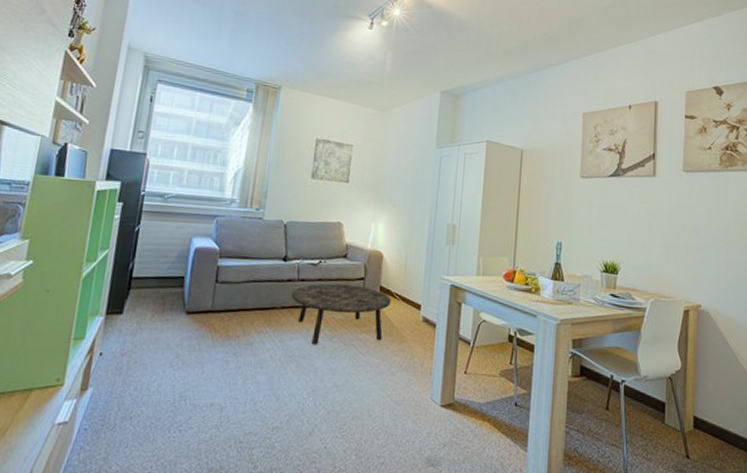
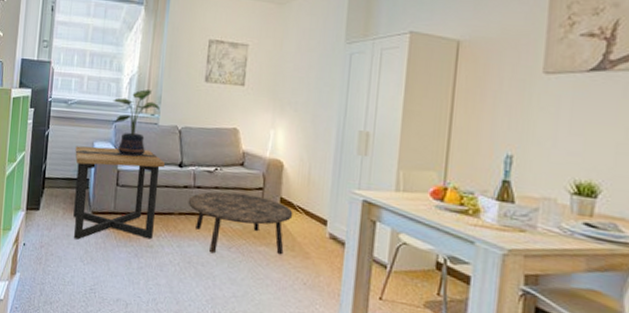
side table: none [163,242,268,343] -> present [73,146,165,240]
potted plant: none [215,184,265,252] -> present [113,89,160,157]

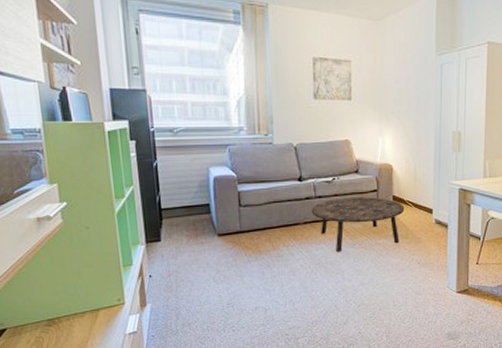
side table: present [73,146,165,240] -> none [189,168,284,262]
potted plant: present [113,89,160,157] -> none [223,111,272,177]

